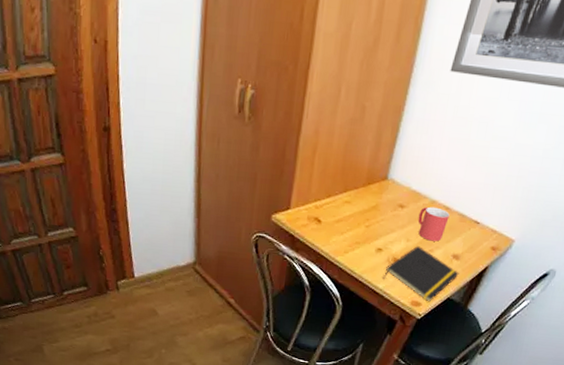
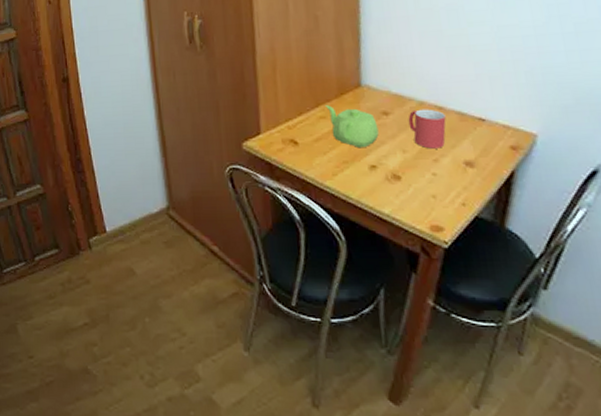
teapot: none [351,192,393,233] -> present [324,105,379,149]
notepad: present [383,246,459,302] -> none [387,157,480,225]

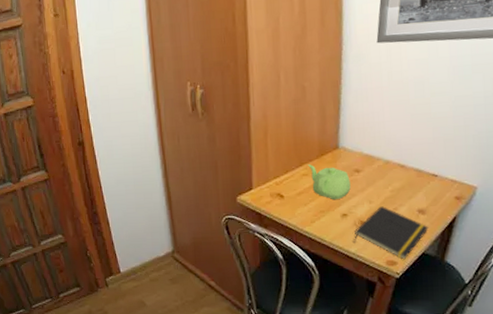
notepad: none [387,157,480,225] -> present [354,206,429,260]
mug: present [408,109,446,149] -> none [375,167,406,200]

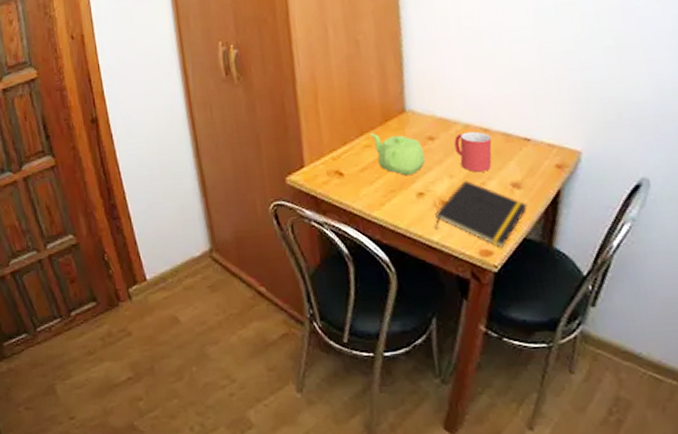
mug: none [375,167,406,200] -> present [454,131,492,172]

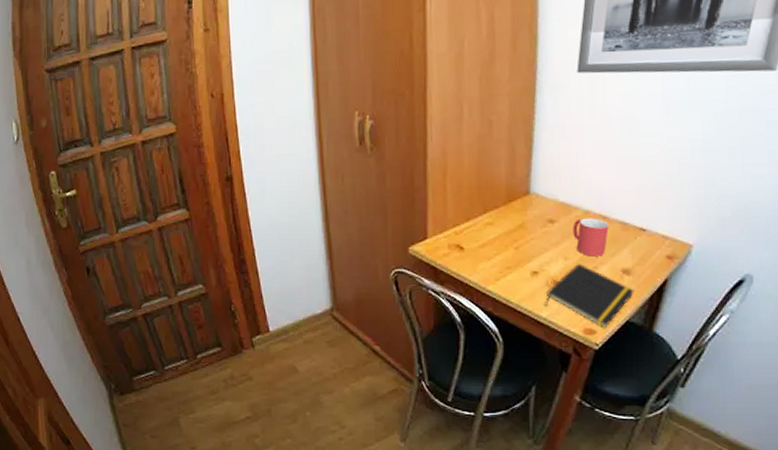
teapot: present [369,133,425,176] -> none [492,212,543,255]

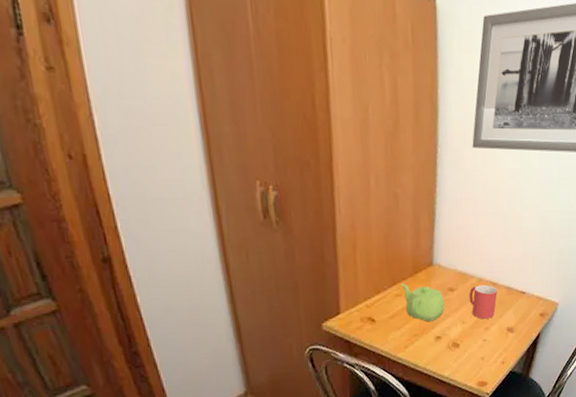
teapot: none [492,212,543,255] -> present [400,283,445,322]
notepad: present [545,264,635,329] -> none [447,326,516,380]

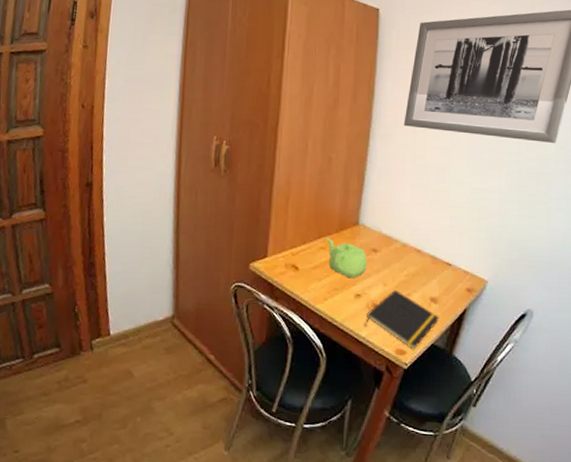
notepad: none [447,326,516,380] -> present [365,290,440,350]
mug: present [469,284,498,319] -> none [392,250,422,285]

